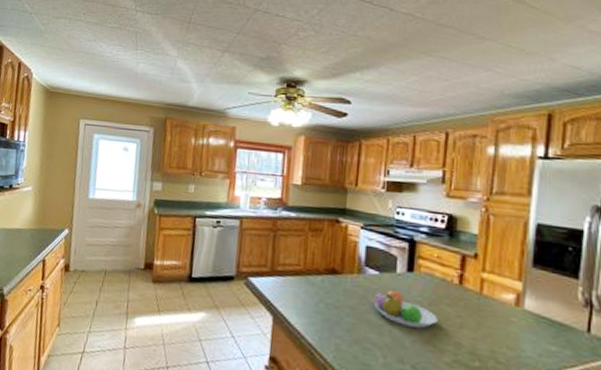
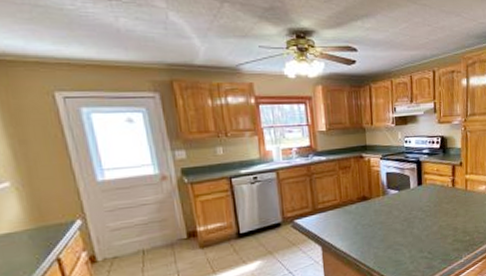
fruit bowl: present [374,288,438,329] -> none [397,201,441,226]

